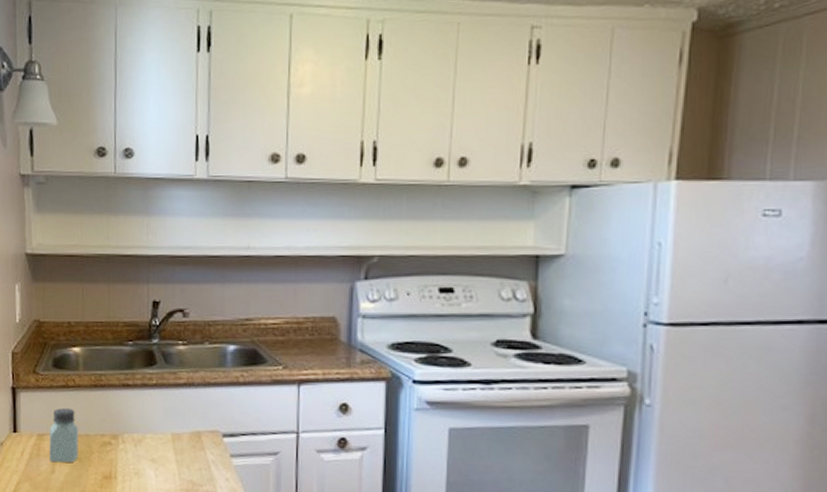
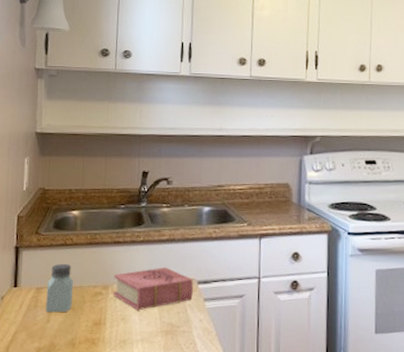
book: none [123,415,217,465] -> present [112,267,193,311]

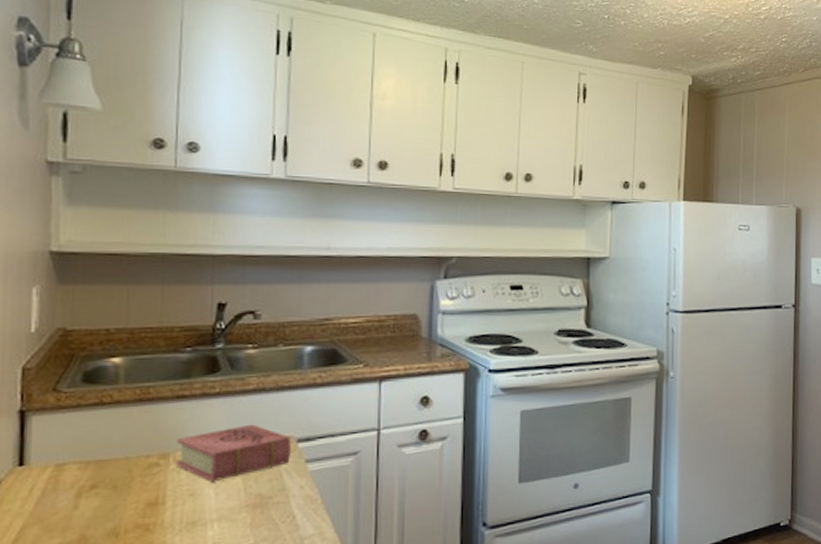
saltshaker: present [46,263,73,313] -> none [72,428,114,496]

